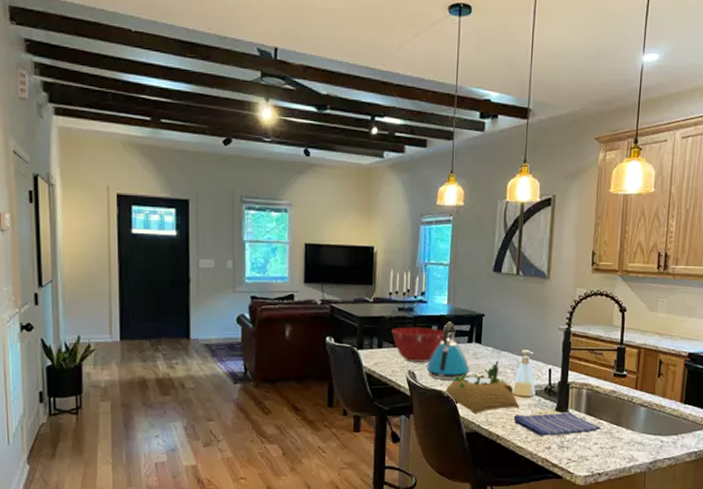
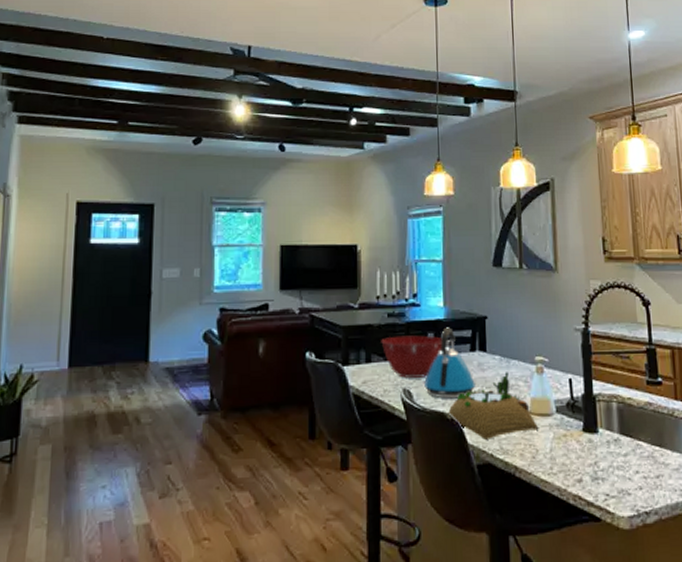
dish towel: present [513,411,601,436] -> none [533,431,640,465]

